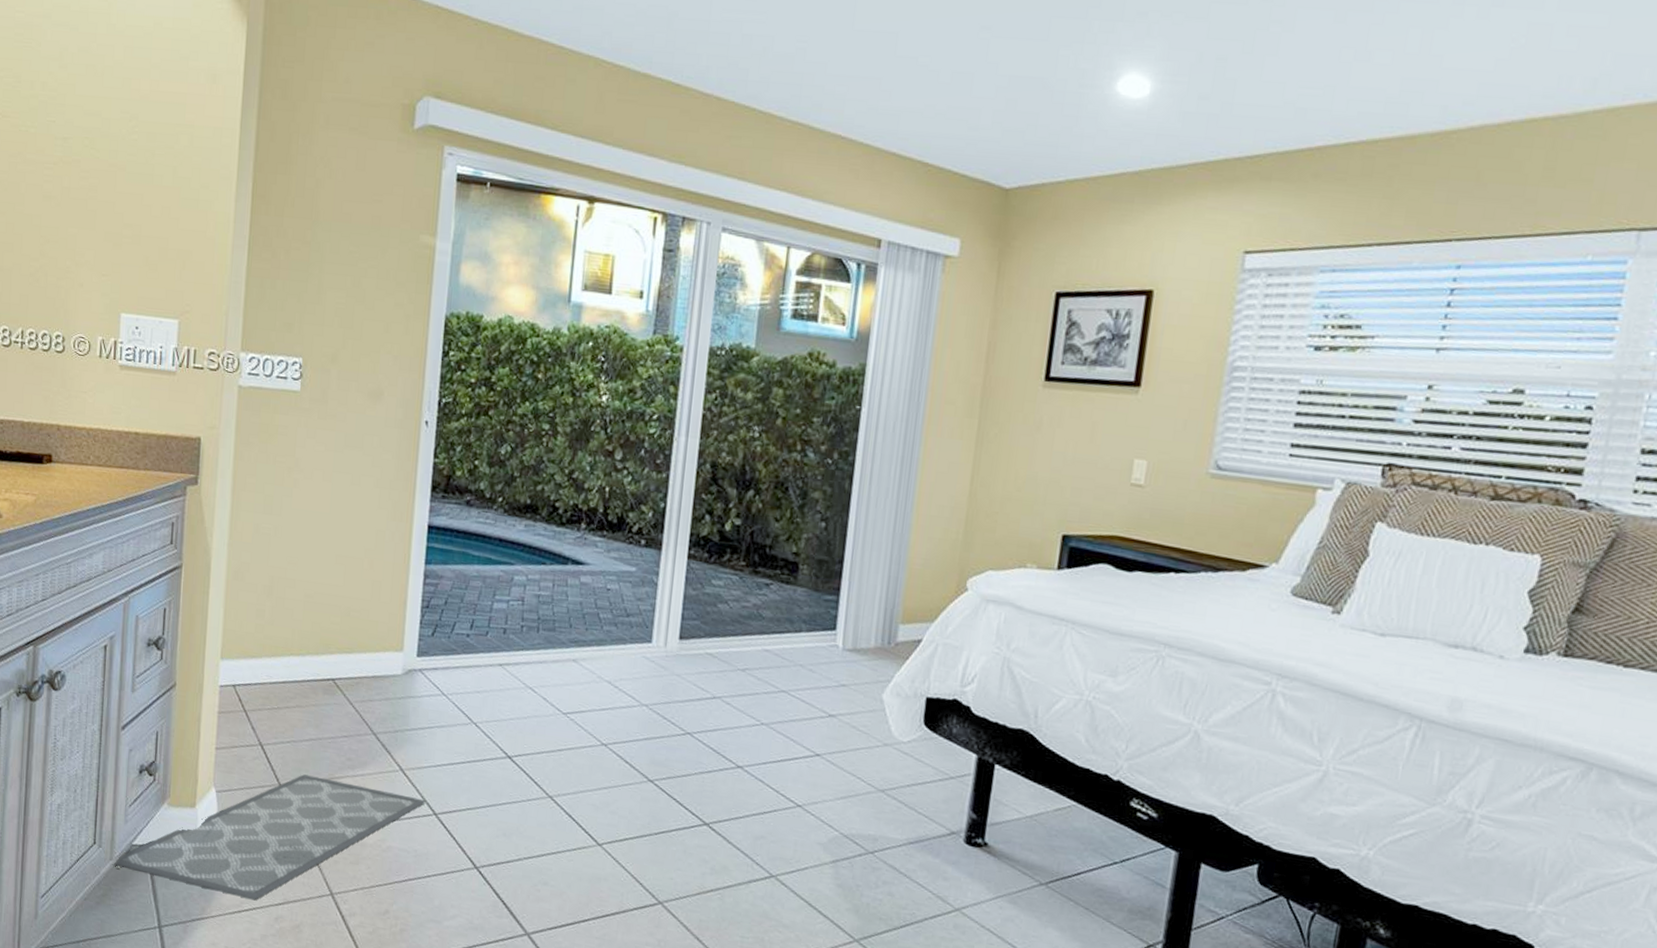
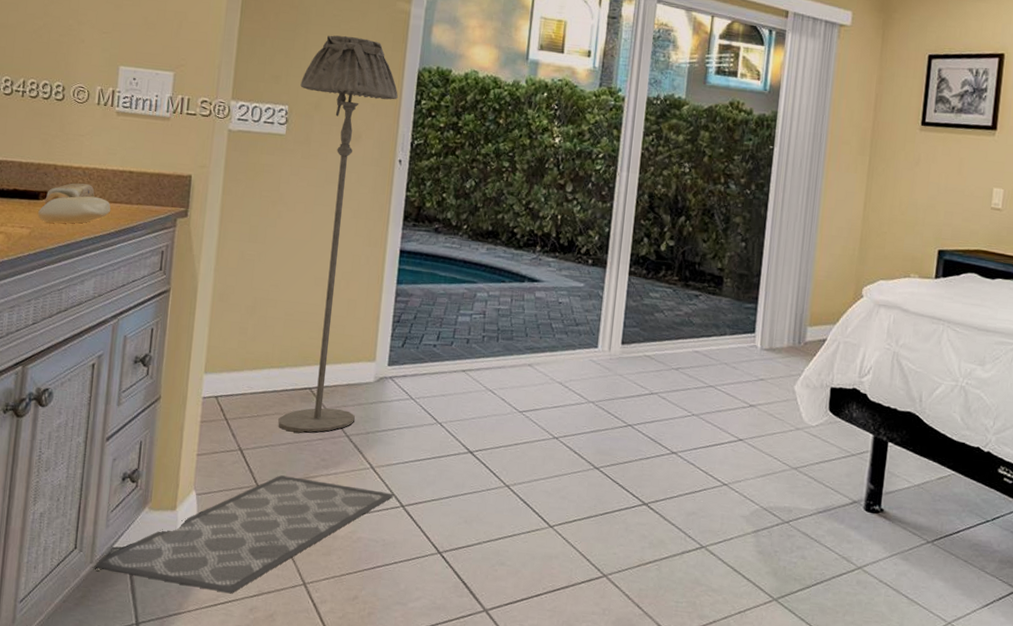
soap dish: none [42,460,118,491] -> present [38,196,111,224]
perfume bottle: none [49,445,100,469] -> present [44,182,95,204]
floor lamp: none [300,275,423,730] -> present [278,35,398,434]

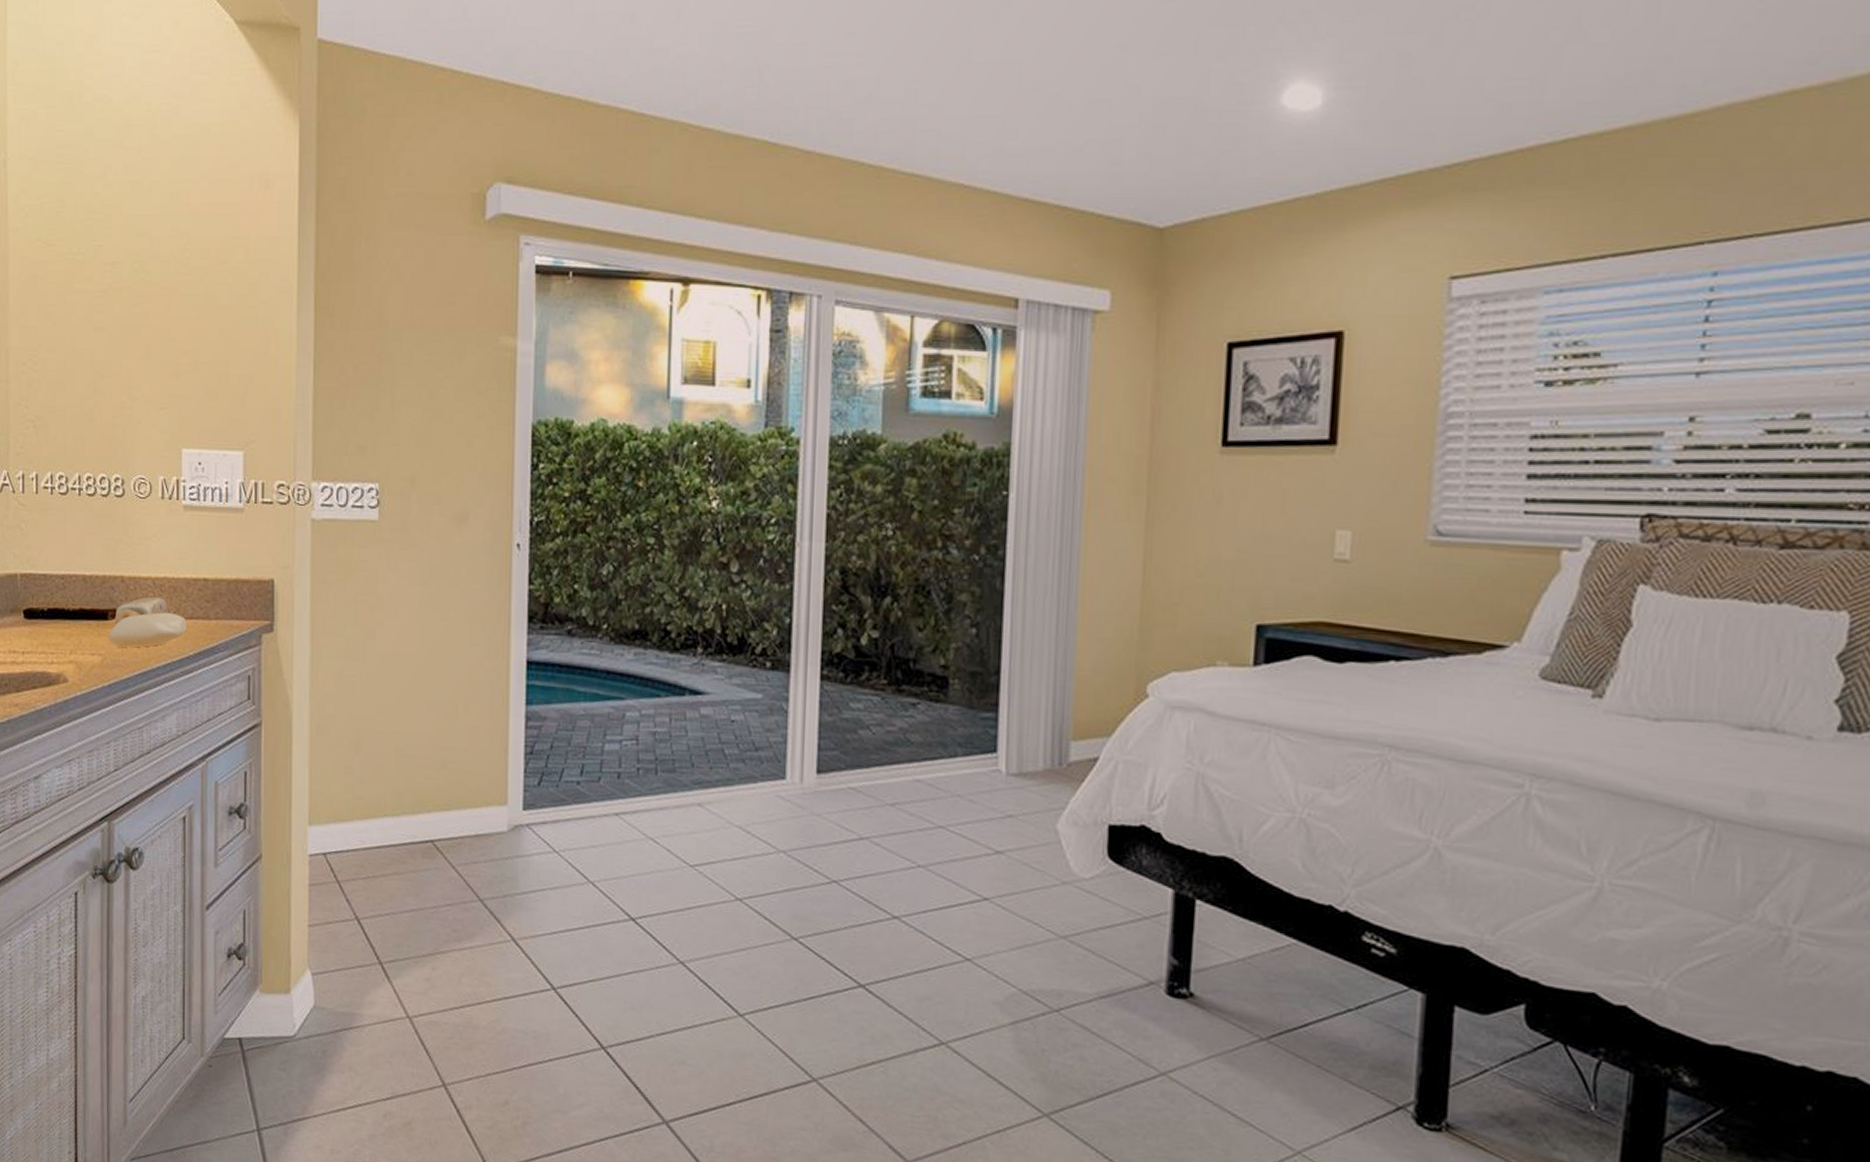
bath mat: present [92,475,394,594] -> none [203,950,543,1096]
floor lamp: present [278,35,398,434] -> none [391,386,509,898]

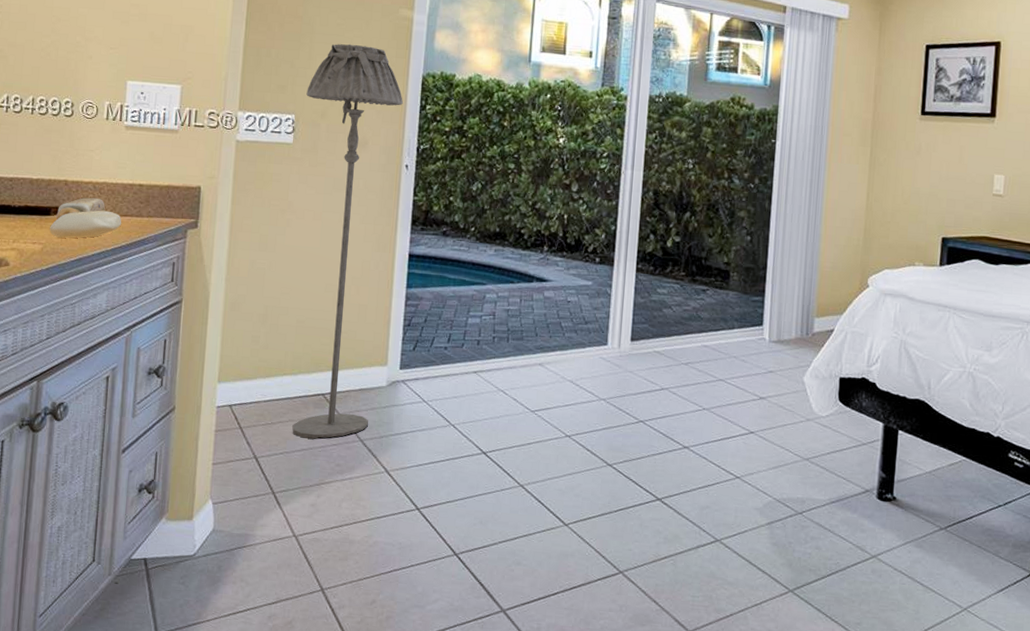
floor lamp: none [391,386,509,898] -> present [292,44,403,440]

